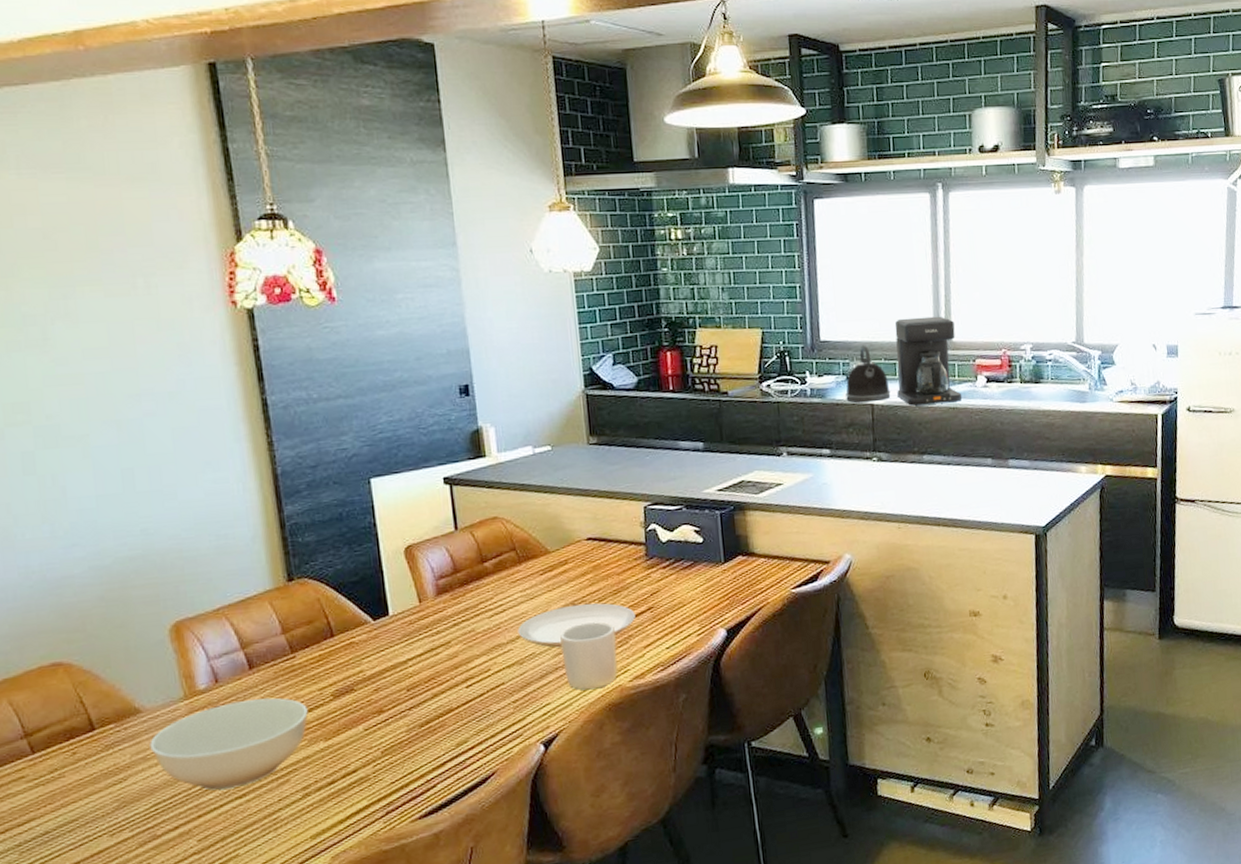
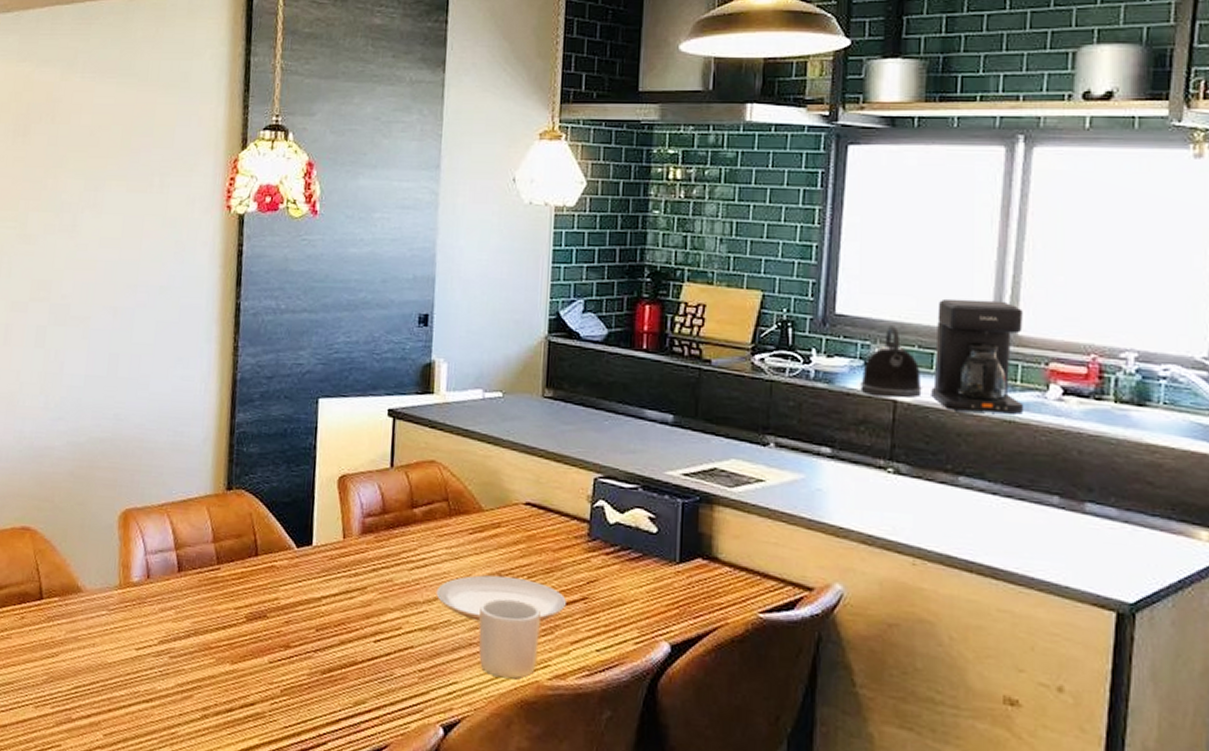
bowl: present [149,697,308,790] -> none [82,601,222,690]

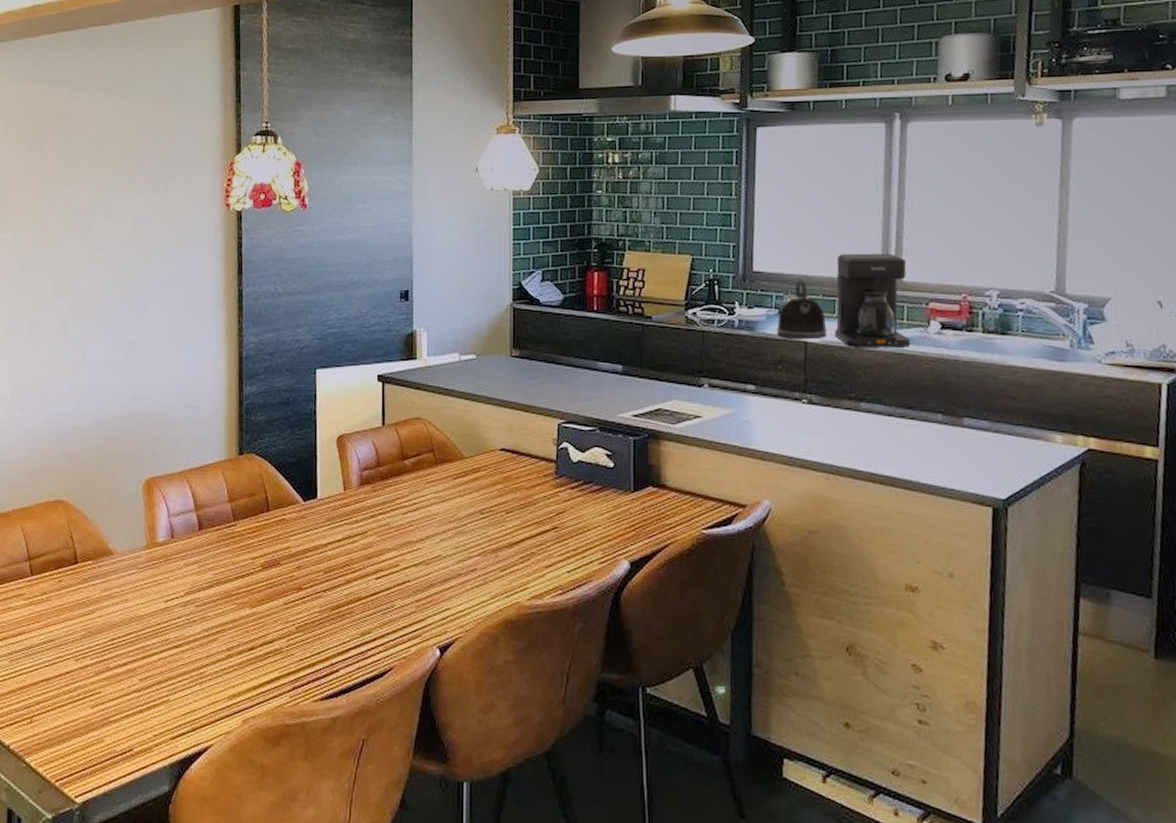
plate: present [436,575,566,622] -> none [427,513,539,554]
mug: present [478,598,541,680] -> none [466,533,518,602]

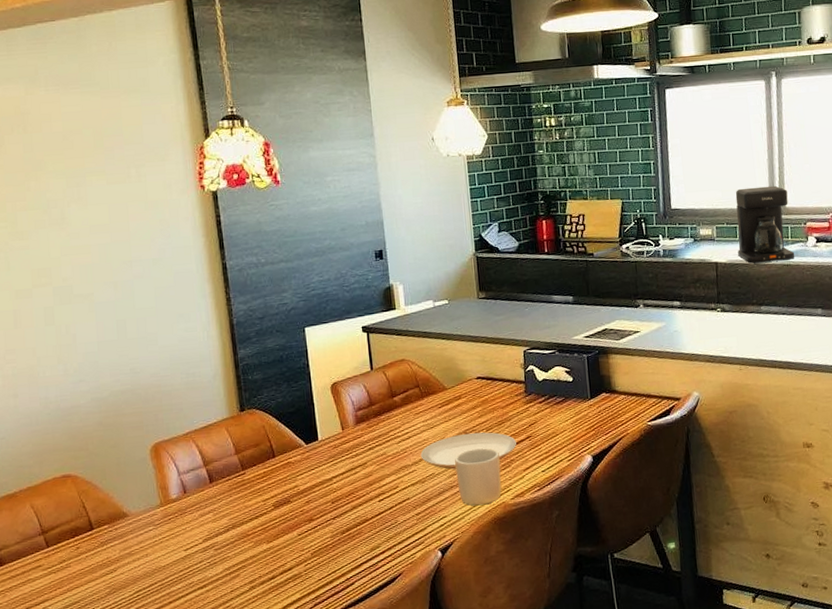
plate: none [427,513,539,554] -> present [420,432,517,470]
mug: none [466,533,518,602] -> present [455,448,502,506]
kettle: present [777,279,827,340] -> none [693,212,732,262]

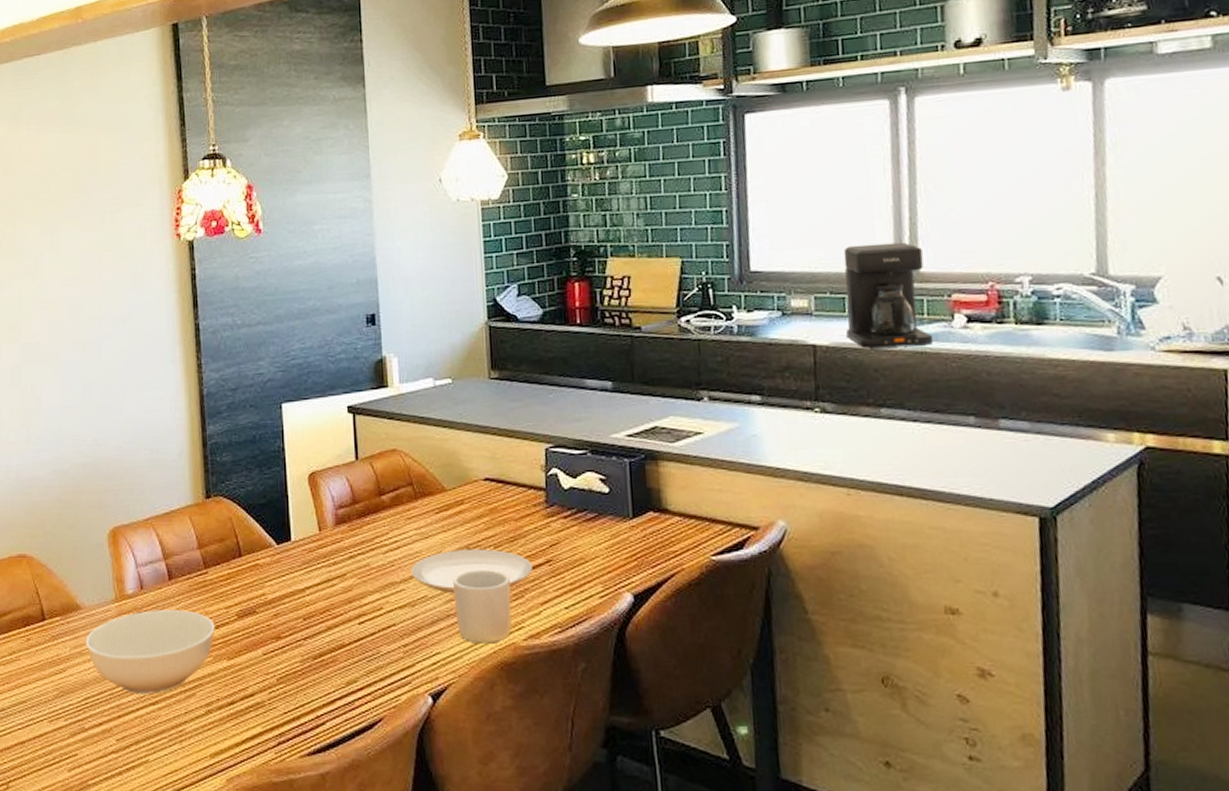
bowl: none [134,506,255,581] -> present [85,610,215,693]

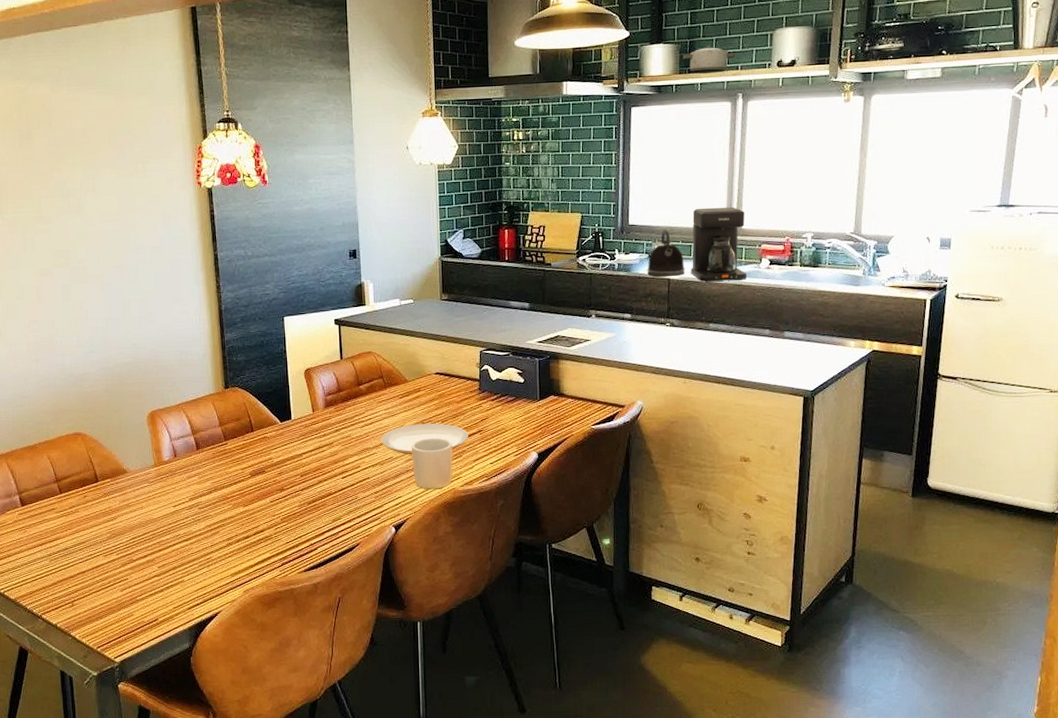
bowl: present [85,610,215,693] -> none [131,471,233,533]
kettle: none [781,276,838,343] -> present [647,229,685,277]
cooking pot: none [814,26,890,65] -> present [682,45,734,74]

